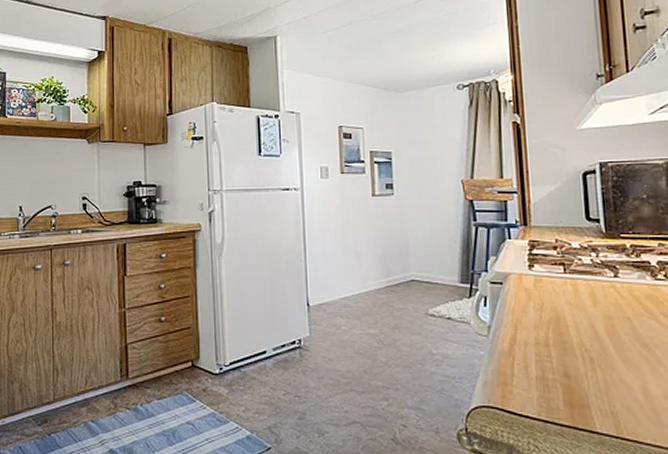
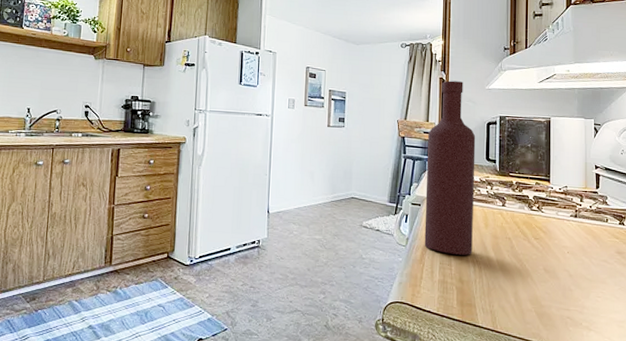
wine bottle: none [504,123,579,343] -> present [424,80,476,255]

